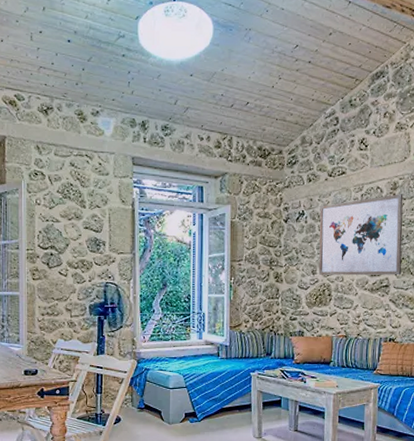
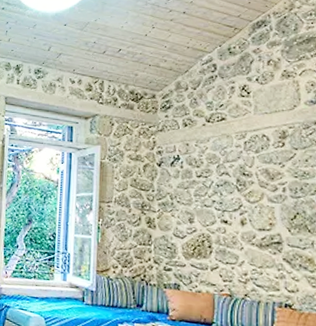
wall art: present [318,194,403,276] -> none [196,143,297,232]

